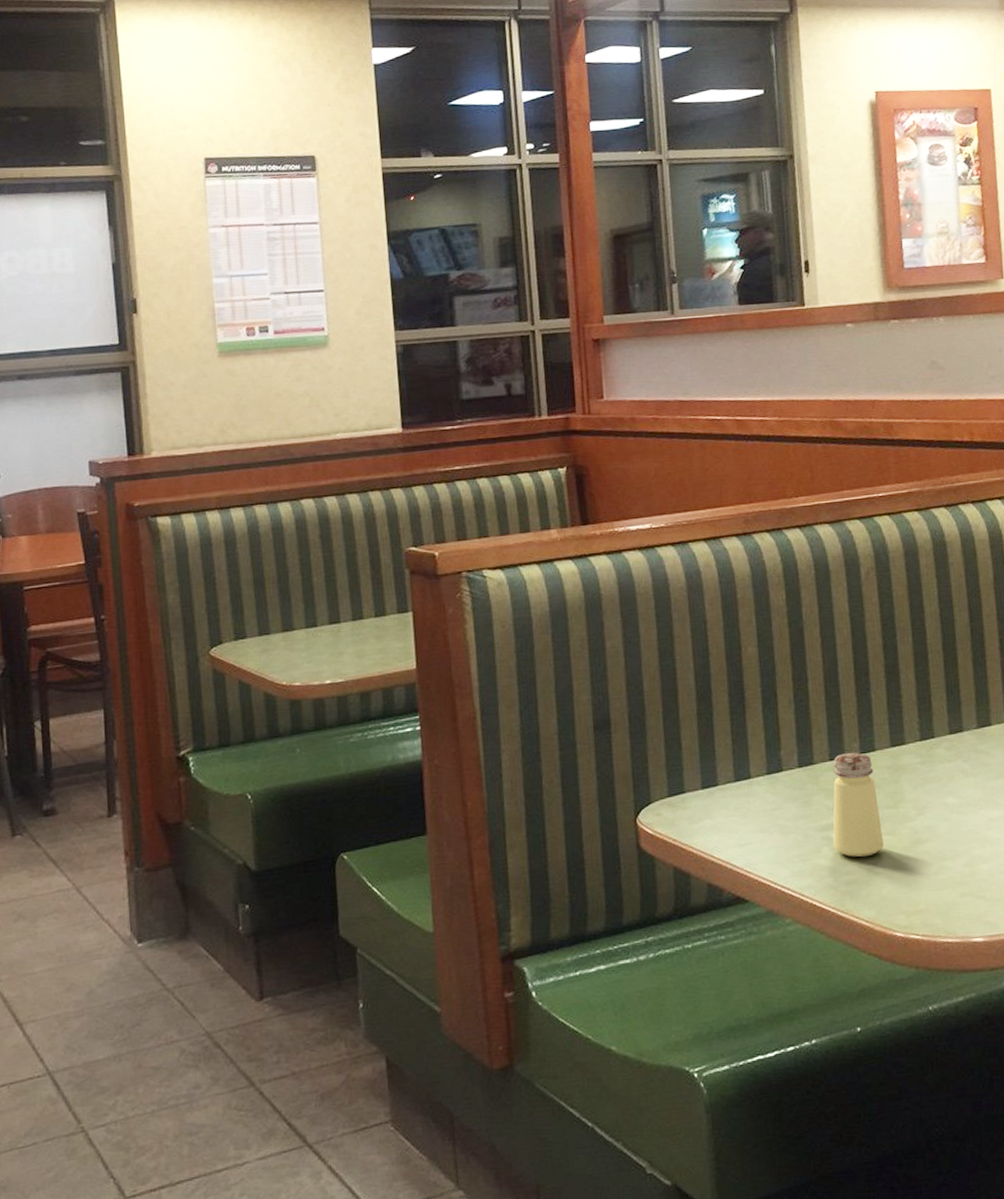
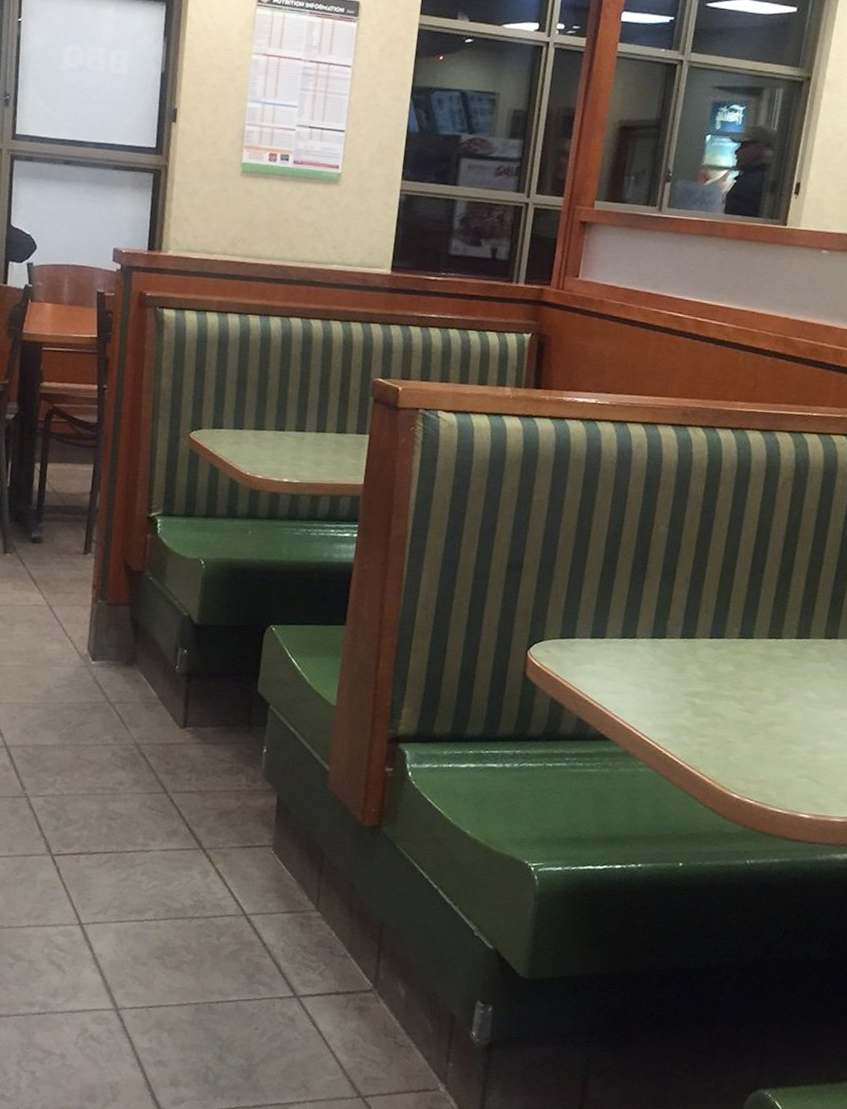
saltshaker: present [833,752,884,857] -> none [695,634,748,726]

